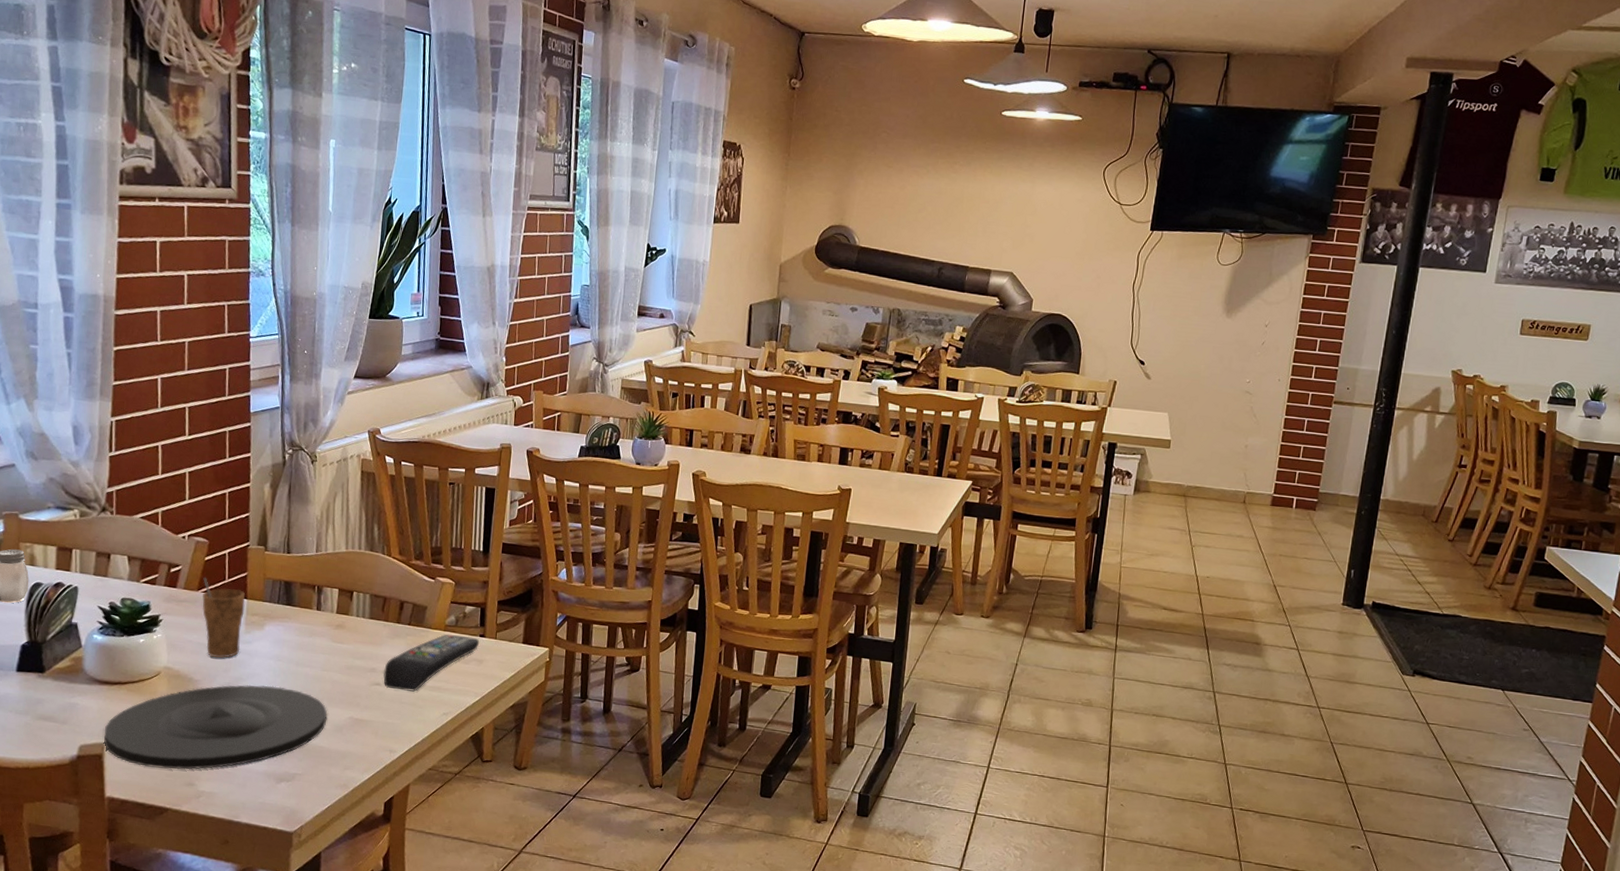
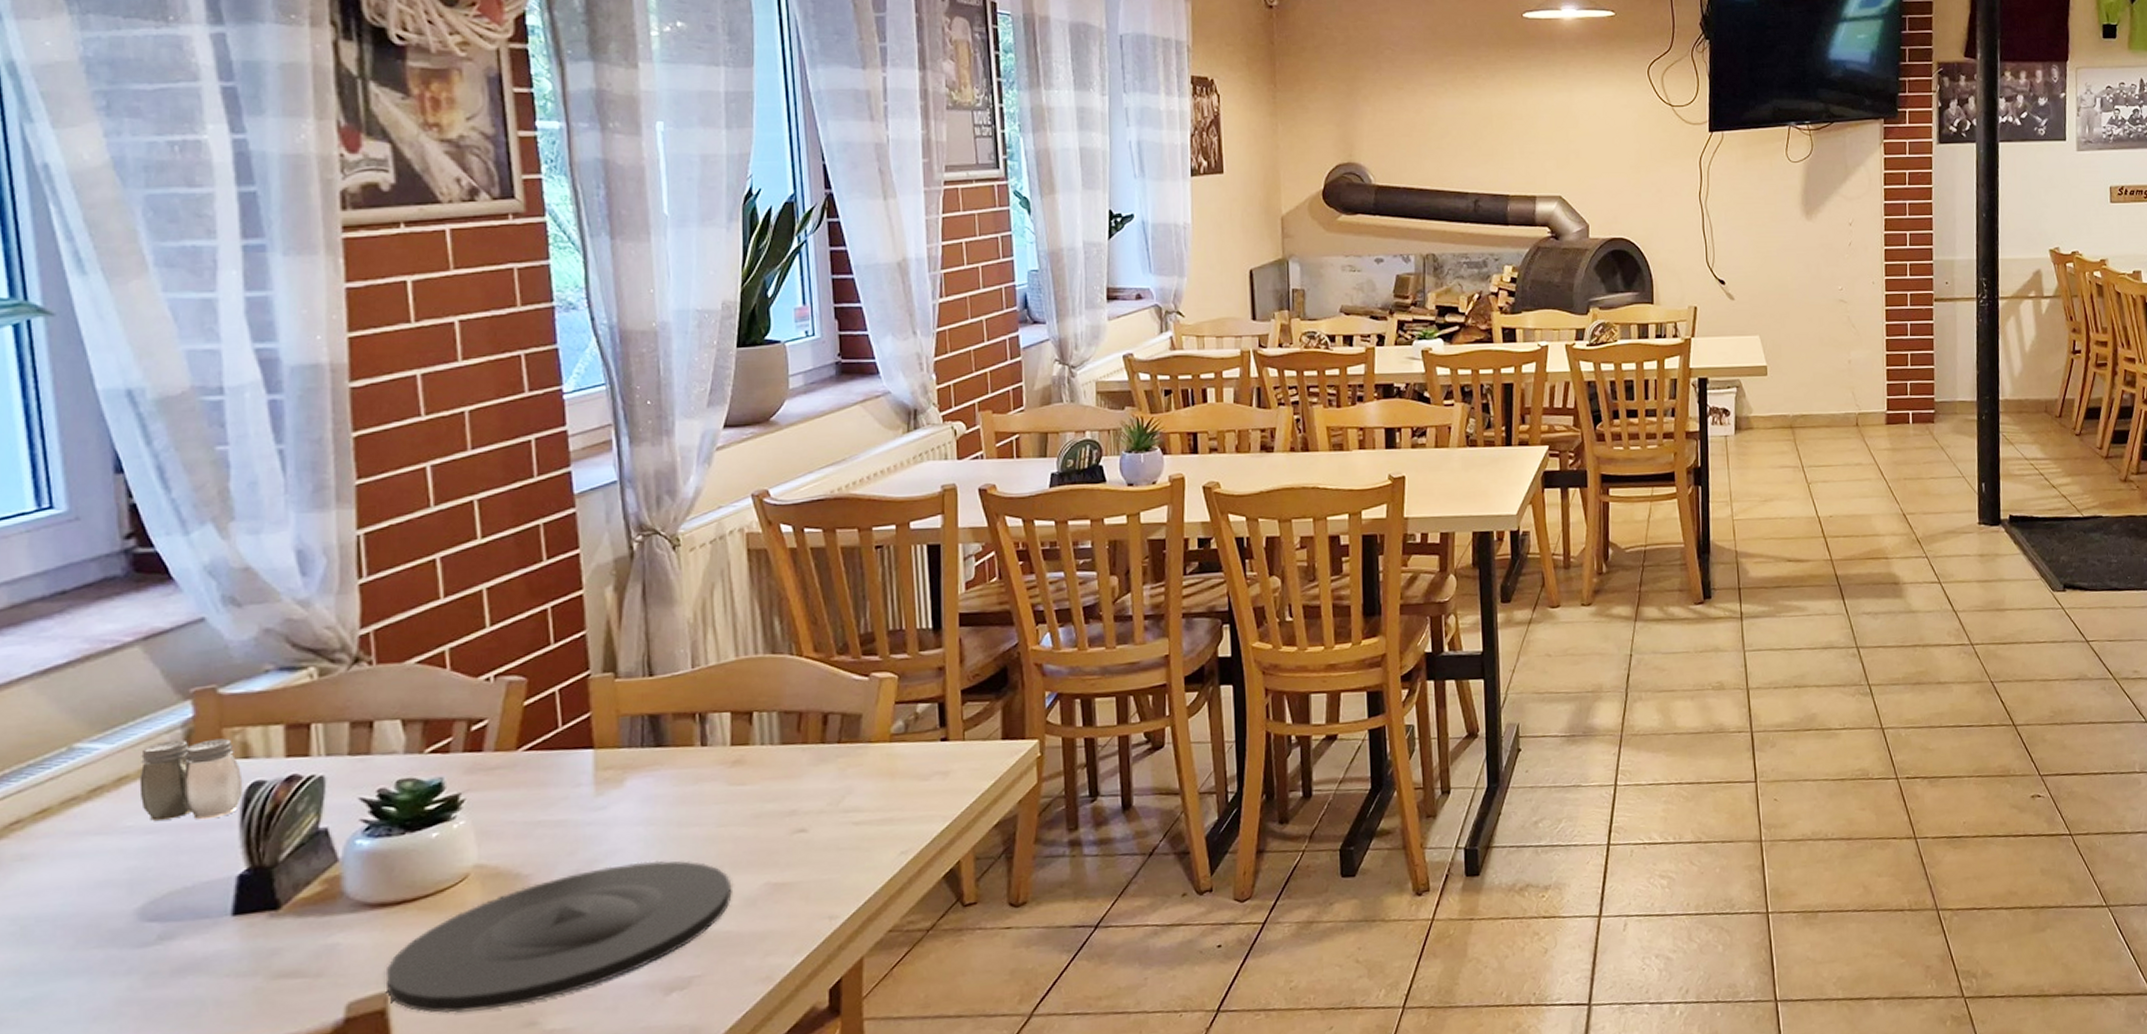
cup: present [202,577,246,658] -> none [523,728,592,838]
remote control: present [383,634,480,692] -> none [807,743,942,833]

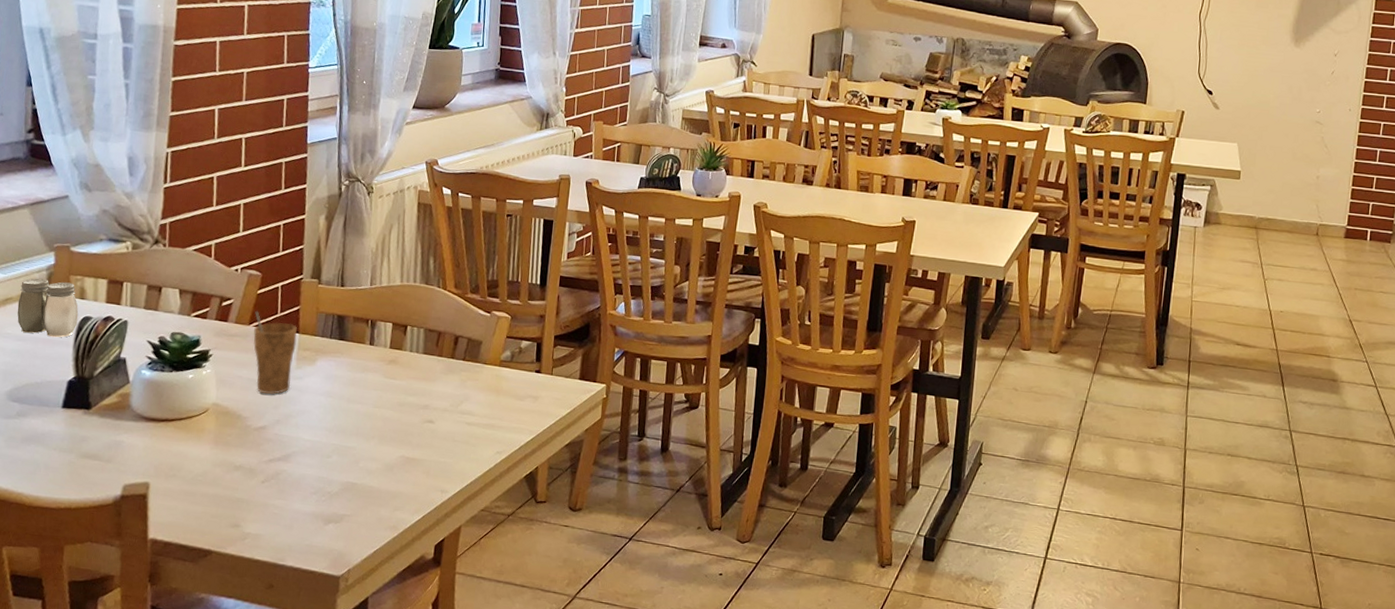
plate: present [385,860,732,1014] -> none [149,422,378,511]
cup: none [523,728,592,838] -> present [253,310,298,394]

